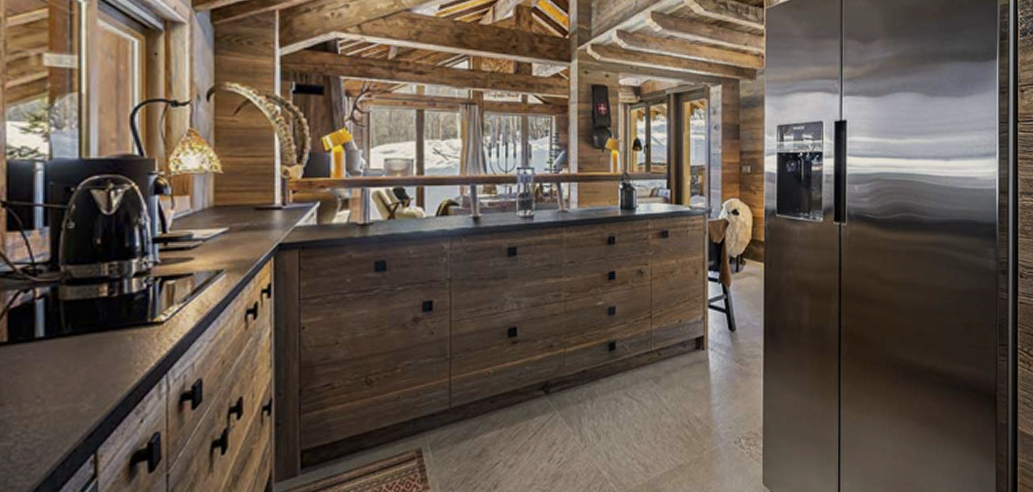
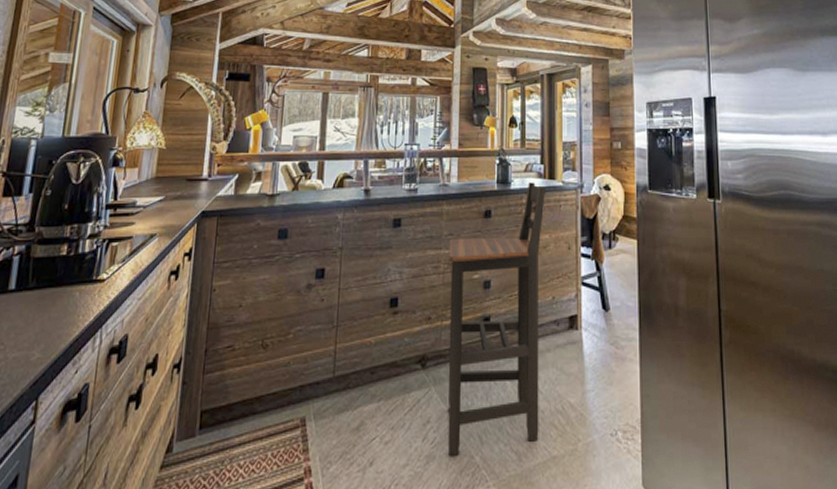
bar stool: none [570,208,672,474] -> present [447,182,545,457]

